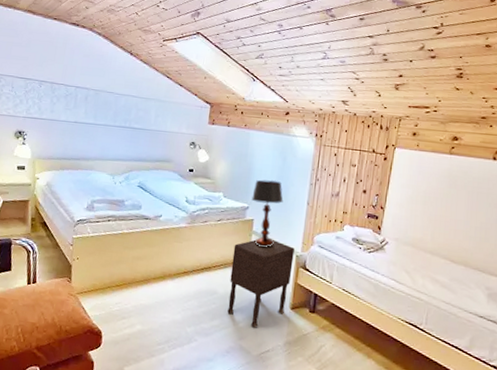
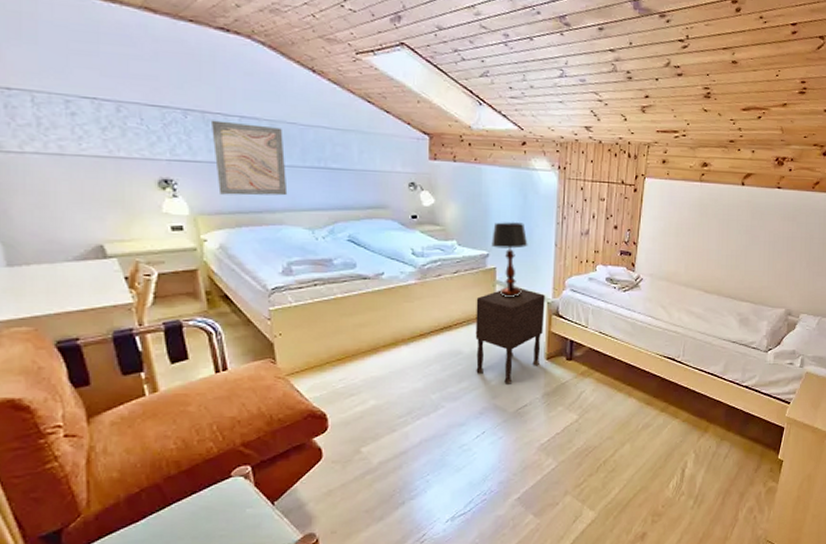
wall art: none [53,89,103,148] -> present [212,120,288,196]

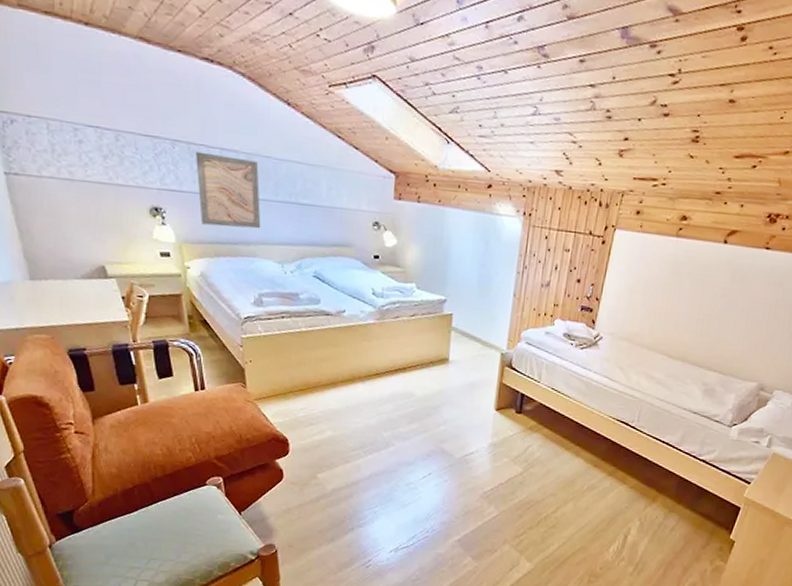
nightstand: present [475,289,545,384] -> none [426,336,499,431]
table lamp: present [491,222,528,297] -> none [449,267,486,345]

